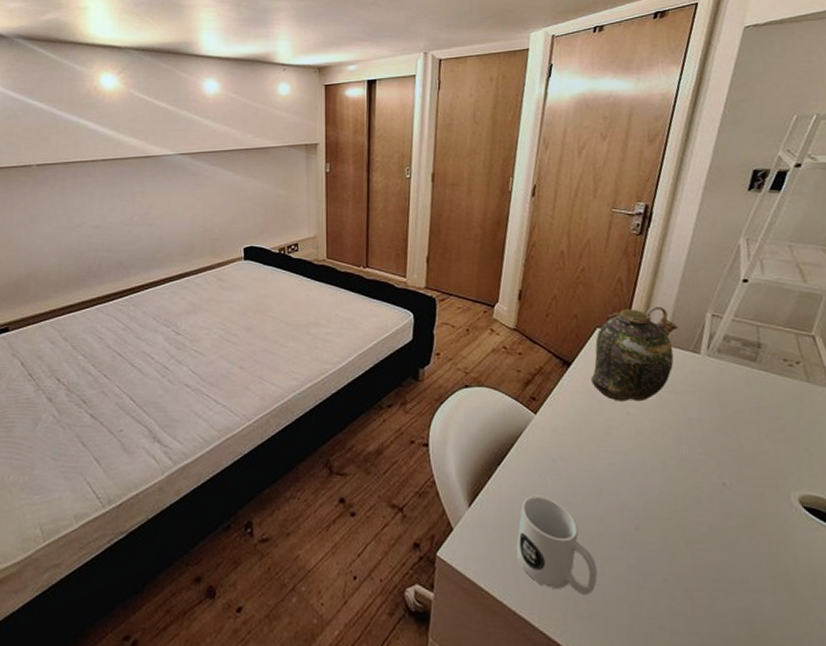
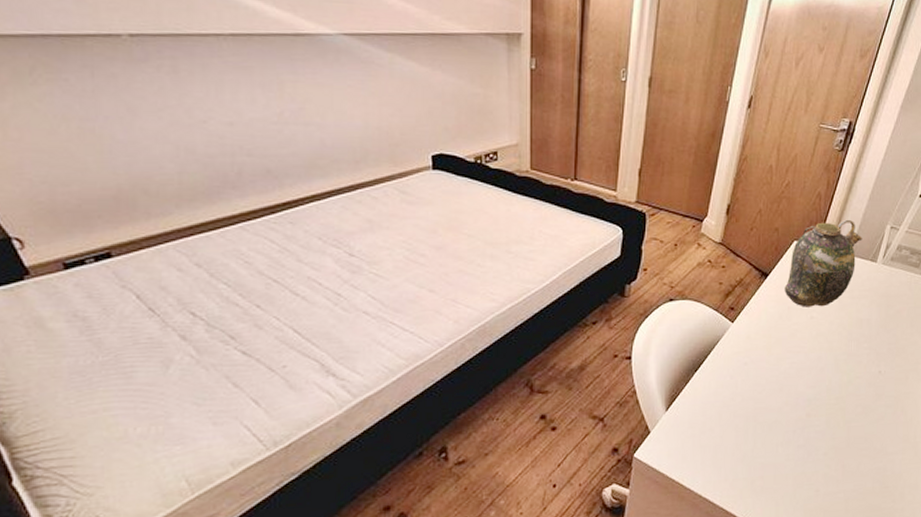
mug: present [516,495,598,596] -> none [706,395,772,475]

